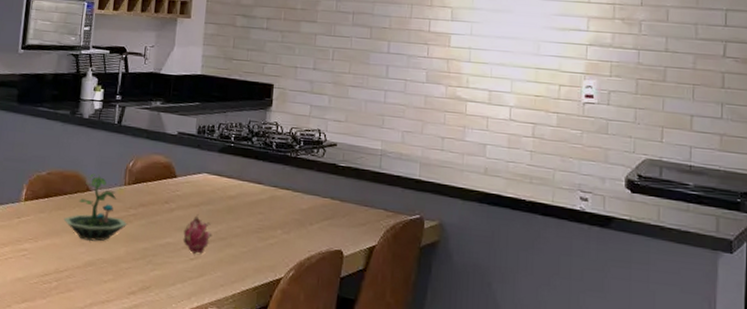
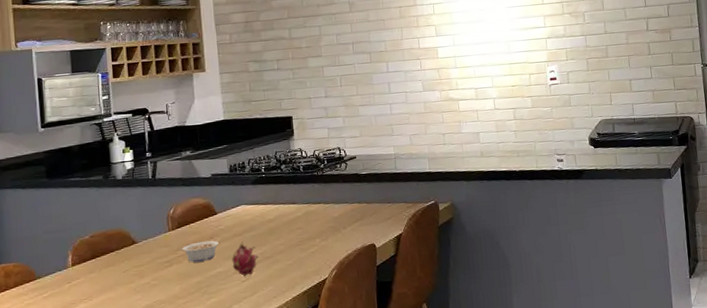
terrarium: present [64,173,128,242] -> none [115,226,178,288]
legume: none [129,203,174,227] -> present [177,240,220,263]

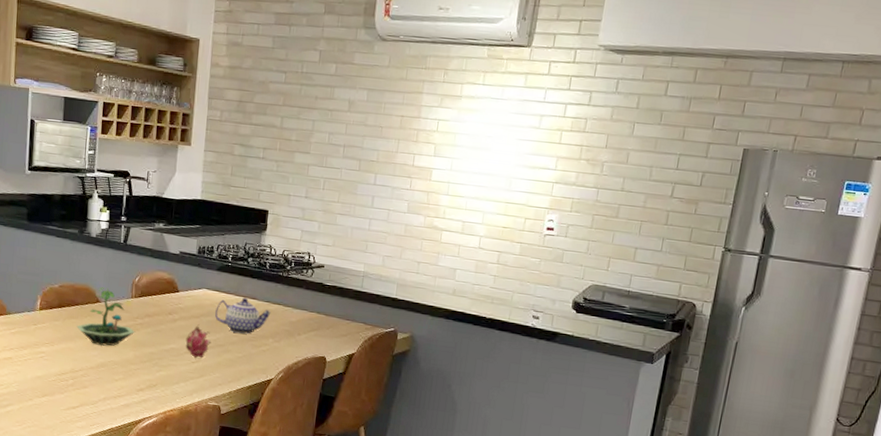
terrarium: none [115,226,178,288] -> present [76,287,135,346]
legume: present [177,240,220,263] -> none [136,314,177,335]
teapot: none [257,204,313,241] -> present [215,297,271,334]

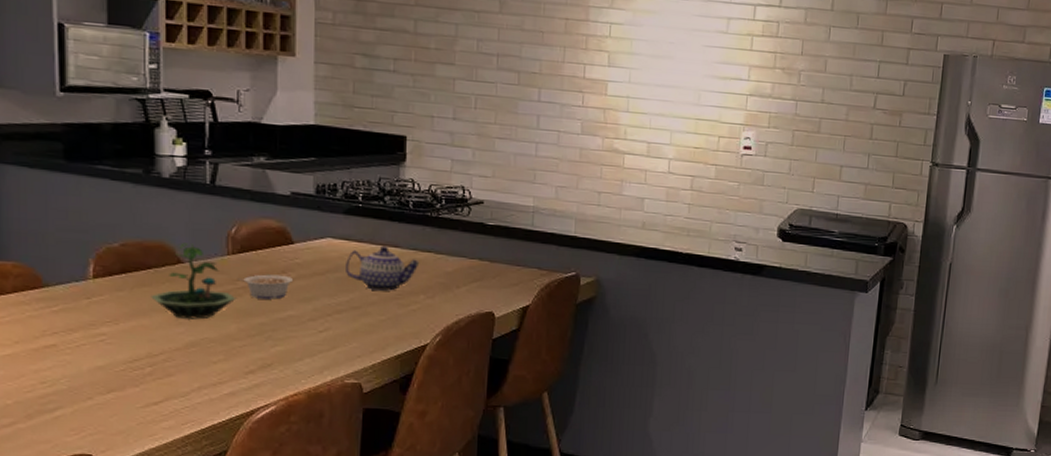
legume: none [136,314,177,335] -> present [237,274,294,300]
fruit: present [185,324,212,359] -> none [308,283,344,327]

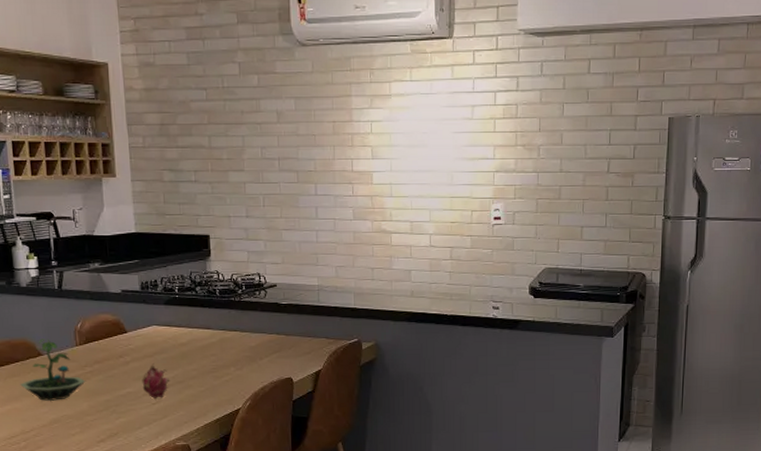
legume: present [237,274,294,300] -> none [85,359,130,380]
fruit: none [308,283,344,327] -> present [142,363,170,400]
teapot: present [346,245,420,291] -> none [169,328,229,366]

